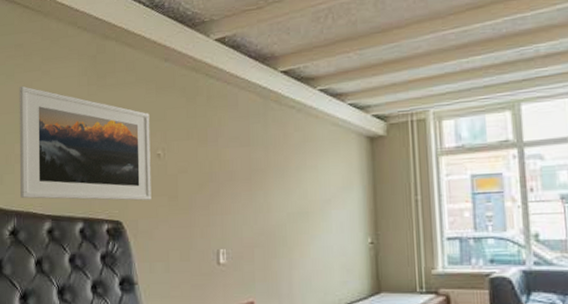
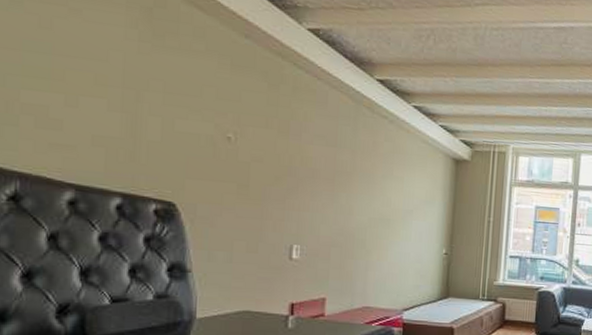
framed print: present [19,85,152,201] -> none [27,18,221,185]

